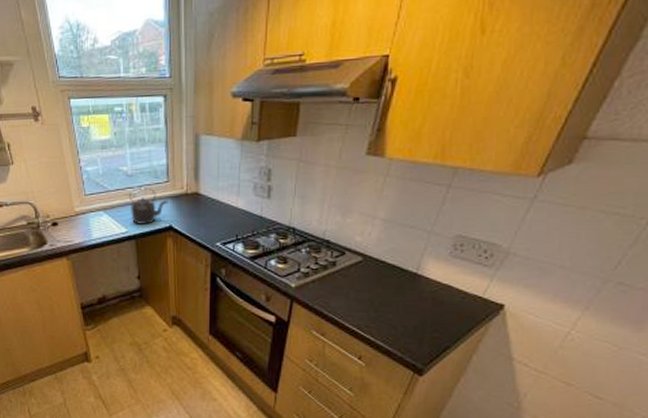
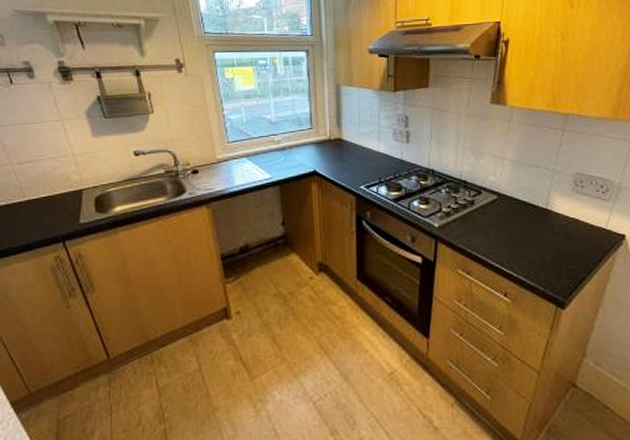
kettle: present [128,187,168,224] -> none [272,134,312,170]

